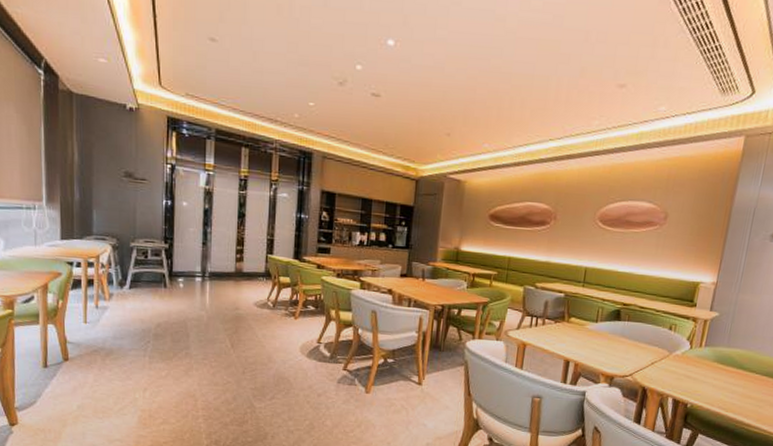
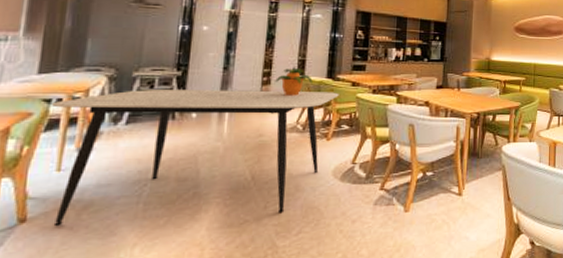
dining table: none [74,259,305,380] -> present [52,90,339,227]
potted plant: none [247,246,281,274] -> present [275,67,313,96]

